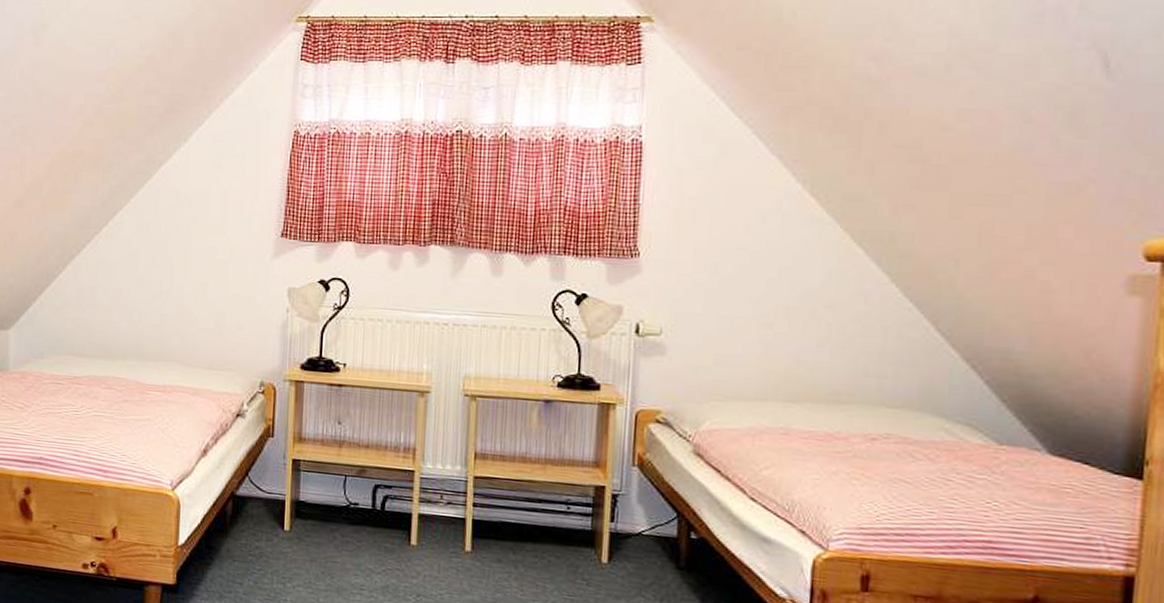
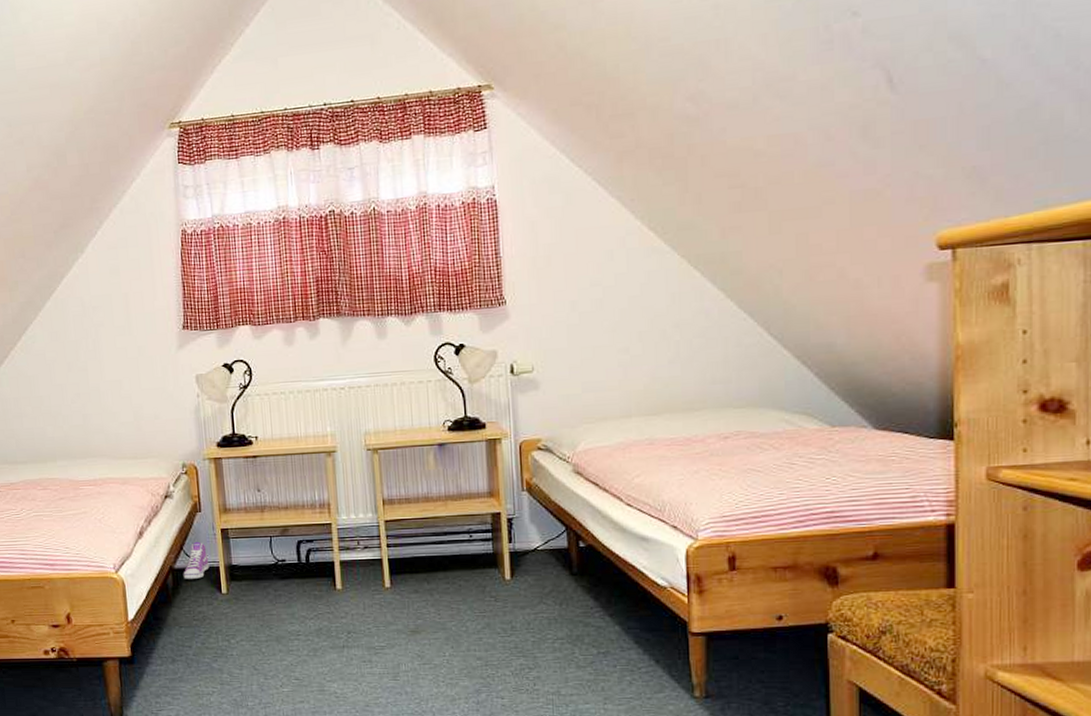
sneaker: none [244,468,275,510] -> present [183,541,209,579]

